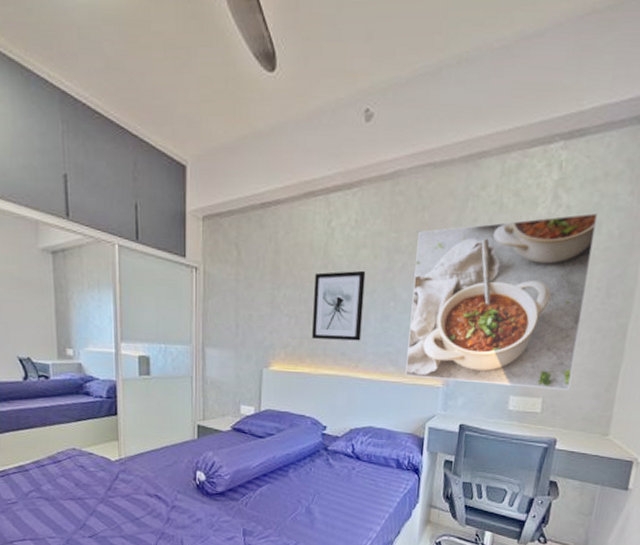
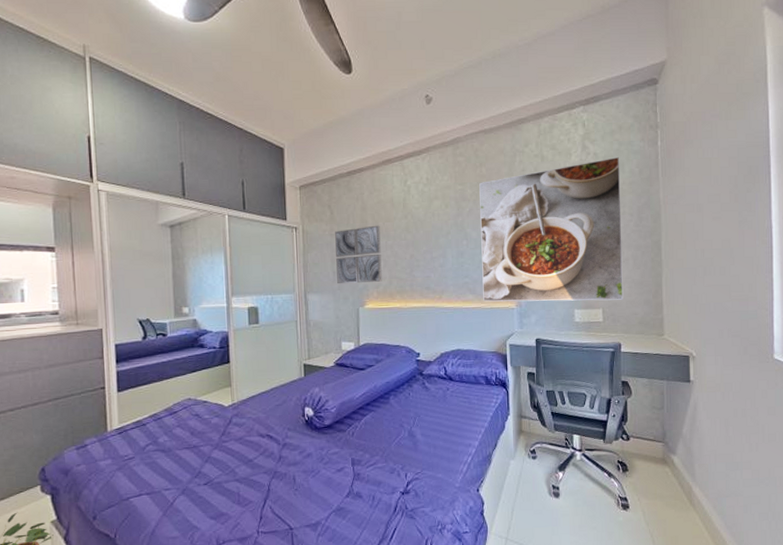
wall art: none [240,273,294,341] -> present [335,225,382,284]
wall art: present [312,270,366,341] -> none [398,217,442,277]

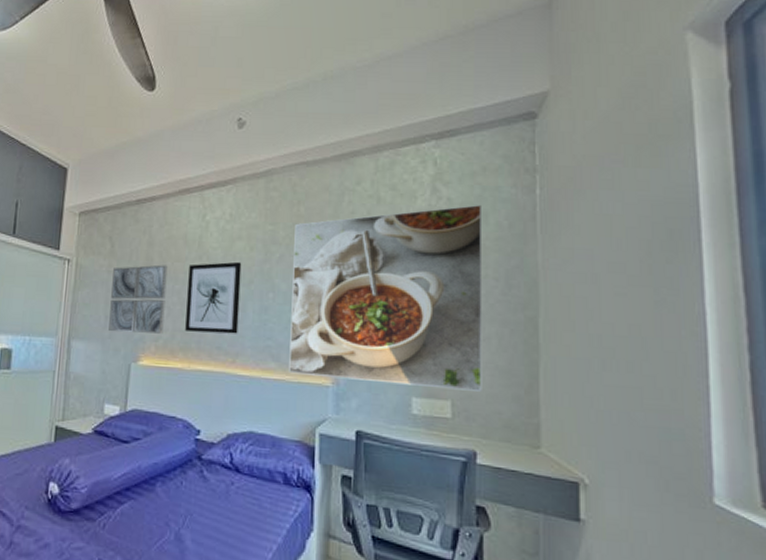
wall art: none [398,217,442,277] -> present [185,261,242,334]

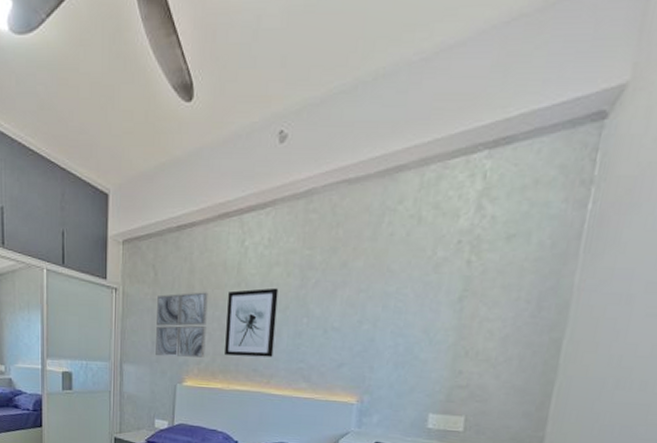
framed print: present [289,205,483,392] -> none [318,223,526,408]

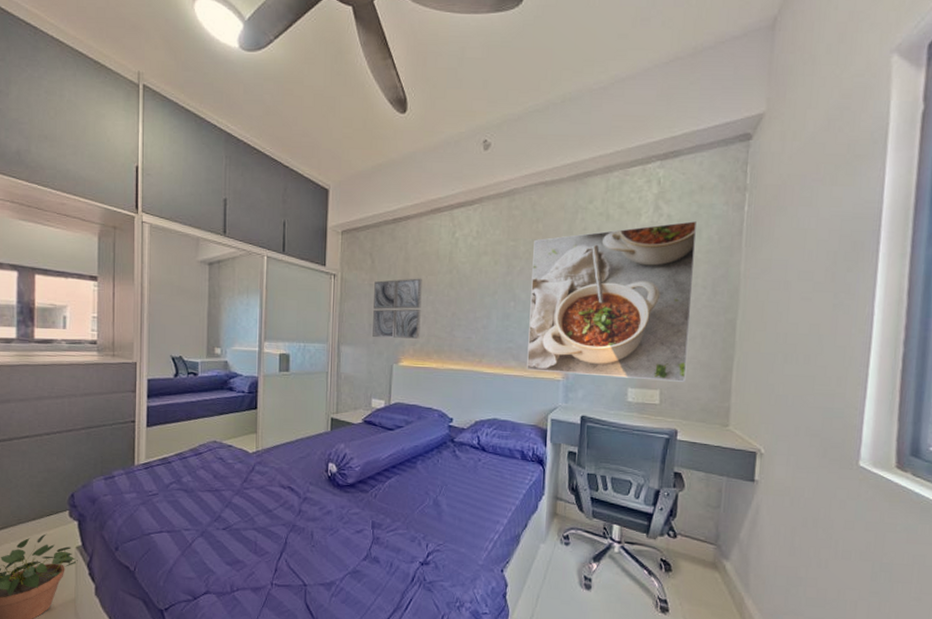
wall art: present [225,287,279,357] -> none [439,274,487,338]
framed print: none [318,223,526,408] -> present [527,221,696,382]

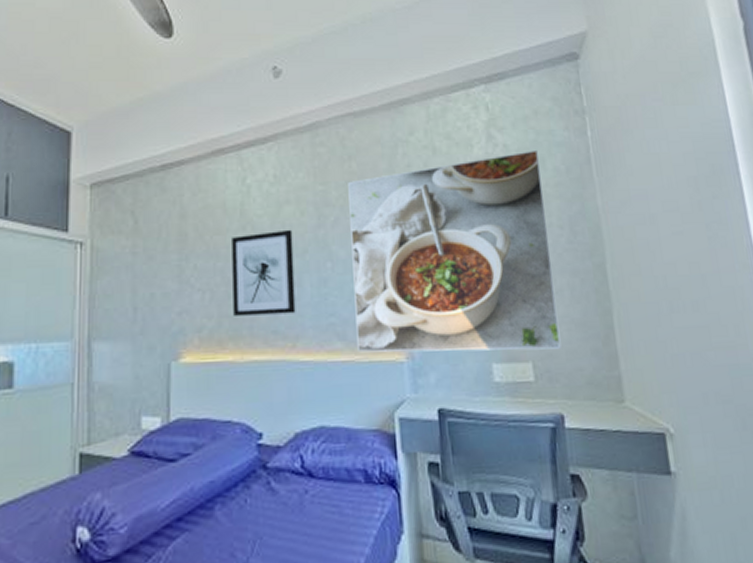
wall art: present [372,278,422,339] -> none [139,239,207,327]
wall art: none [439,274,487,338] -> present [232,229,296,316]

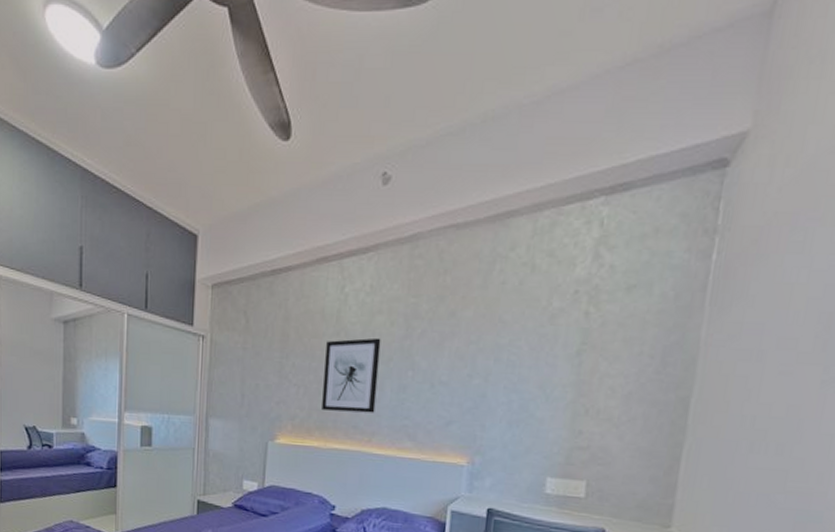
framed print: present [348,151,561,353] -> none [424,273,647,472]

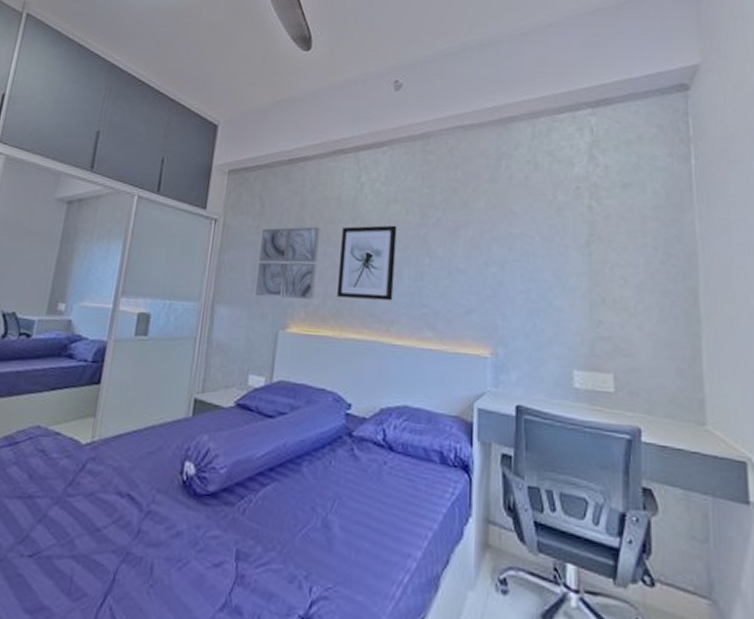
wall art: none [245,341,304,413] -> present [256,226,320,300]

